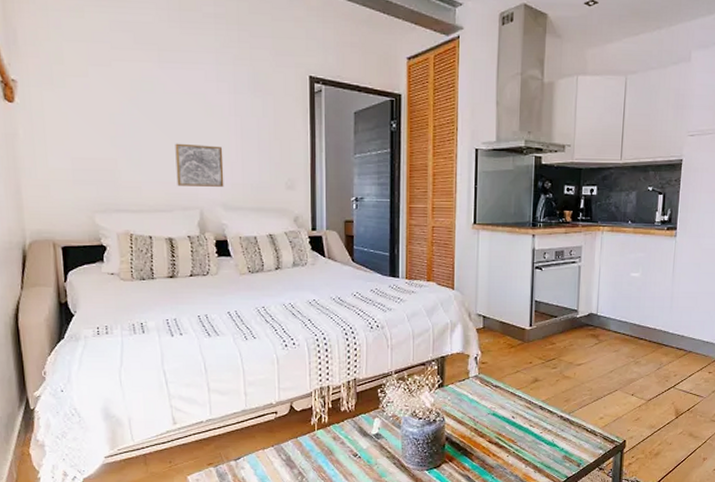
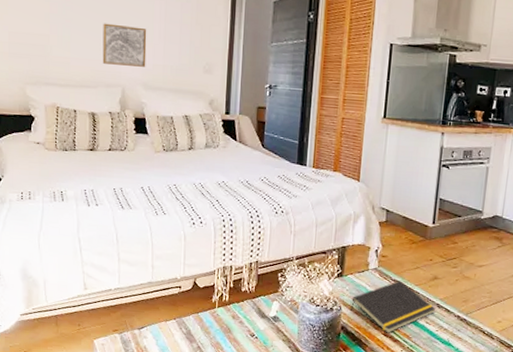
notepad: none [454,386,539,440] -> present [351,281,436,333]

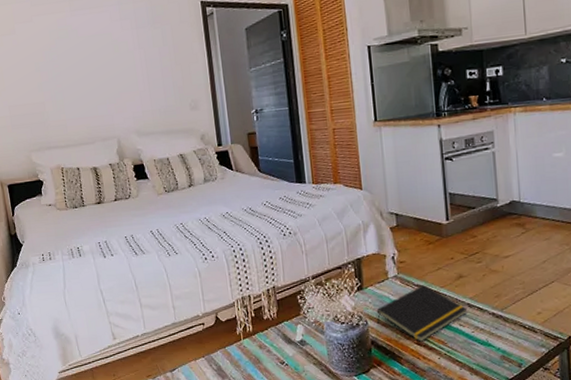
wall art: present [102,23,147,67] -> none [90,78,136,119]

